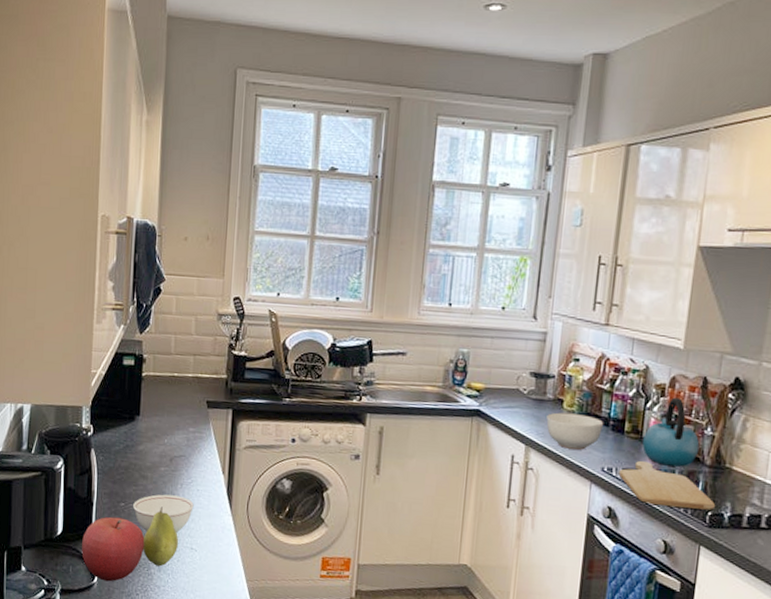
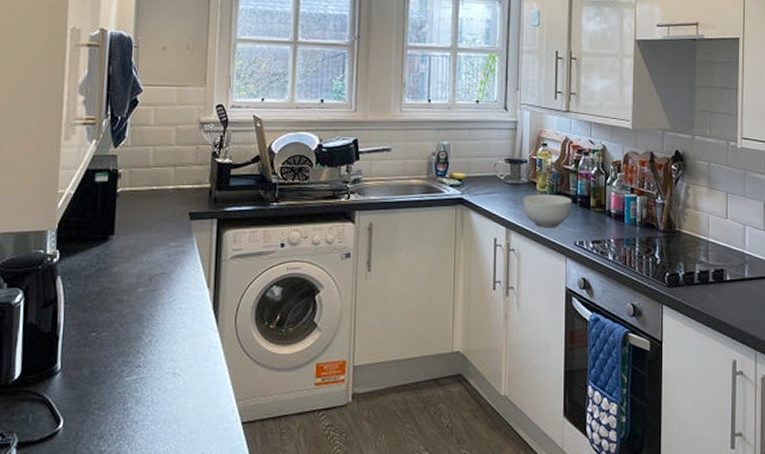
fruit: present [82,517,145,582] -> none [44,350,120,425]
bowl: present [133,494,194,534] -> none [106,317,176,361]
fruit: present [143,507,178,567] -> none [118,331,159,399]
chopping board: present [618,460,716,510] -> none [589,232,672,272]
kettle: present [642,397,700,467] -> none [607,172,653,234]

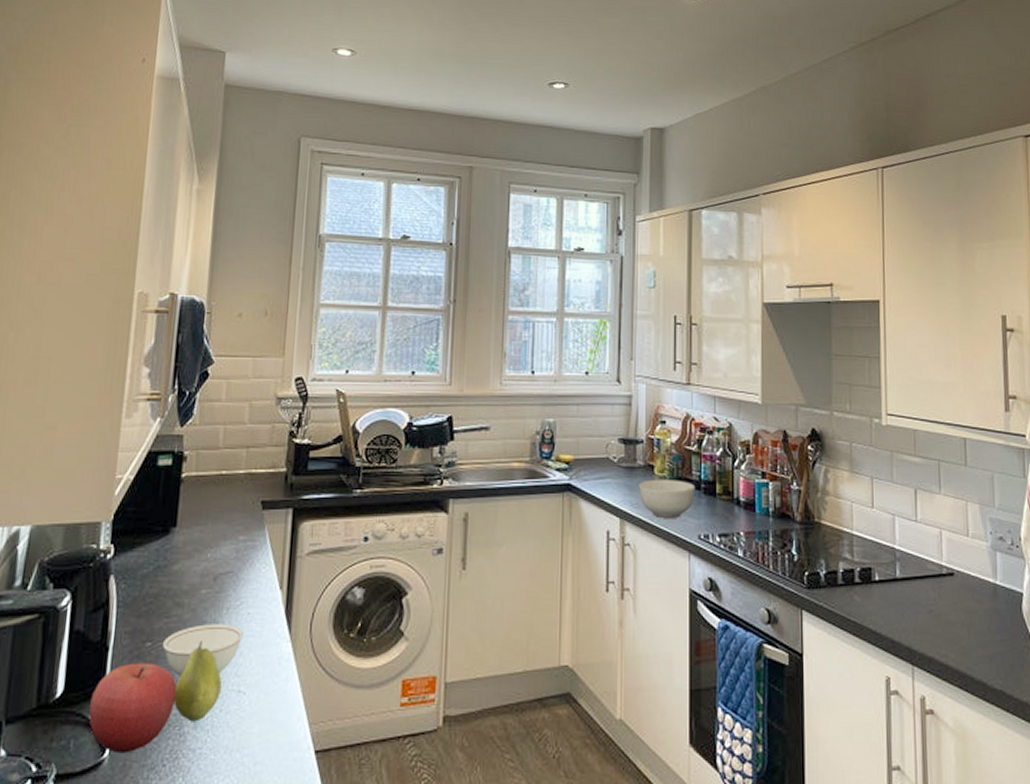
fruit: none [44,350,120,425] -> present [89,663,177,754]
bowl: none [106,317,176,361] -> present [163,624,243,676]
fruit: none [118,331,159,399] -> present [174,641,222,722]

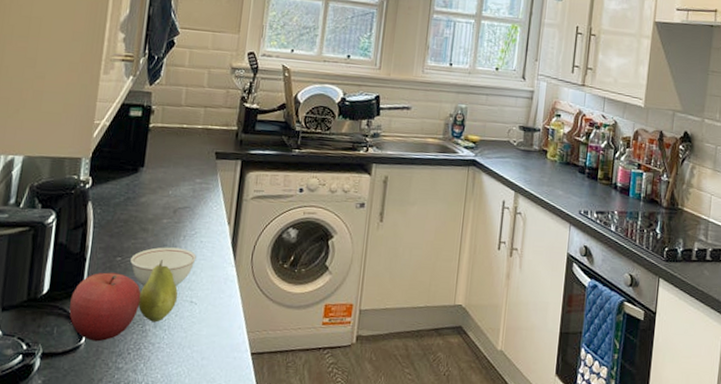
bowl: present [639,479,696,518] -> none [533,162,581,195]

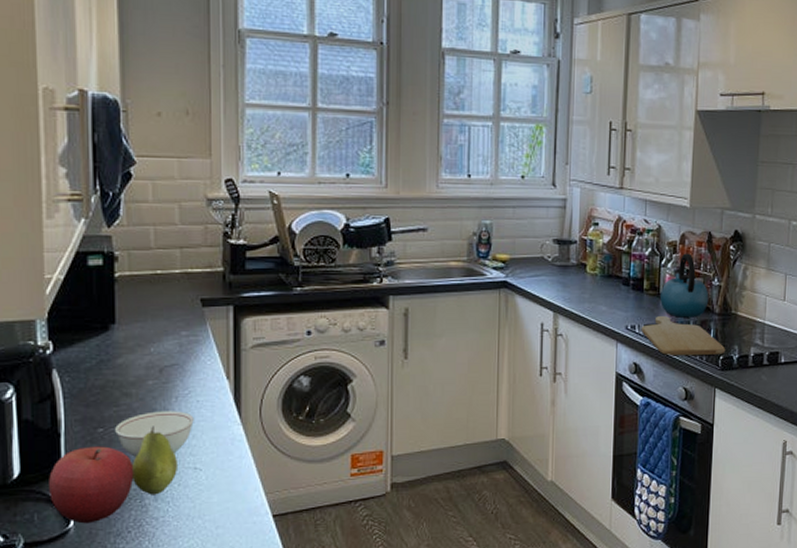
chopping board: none [593,204,671,246] -> present [641,315,726,356]
kettle: none [612,148,658,209] -> present [660,253,709,318]

